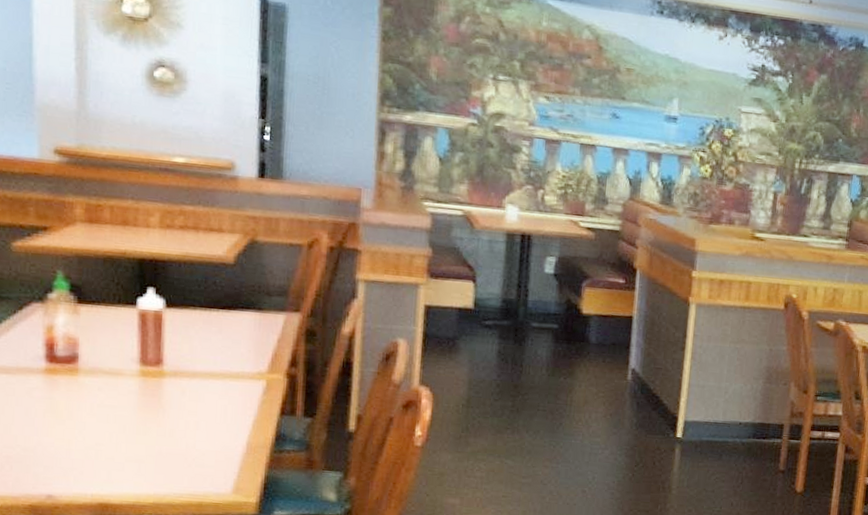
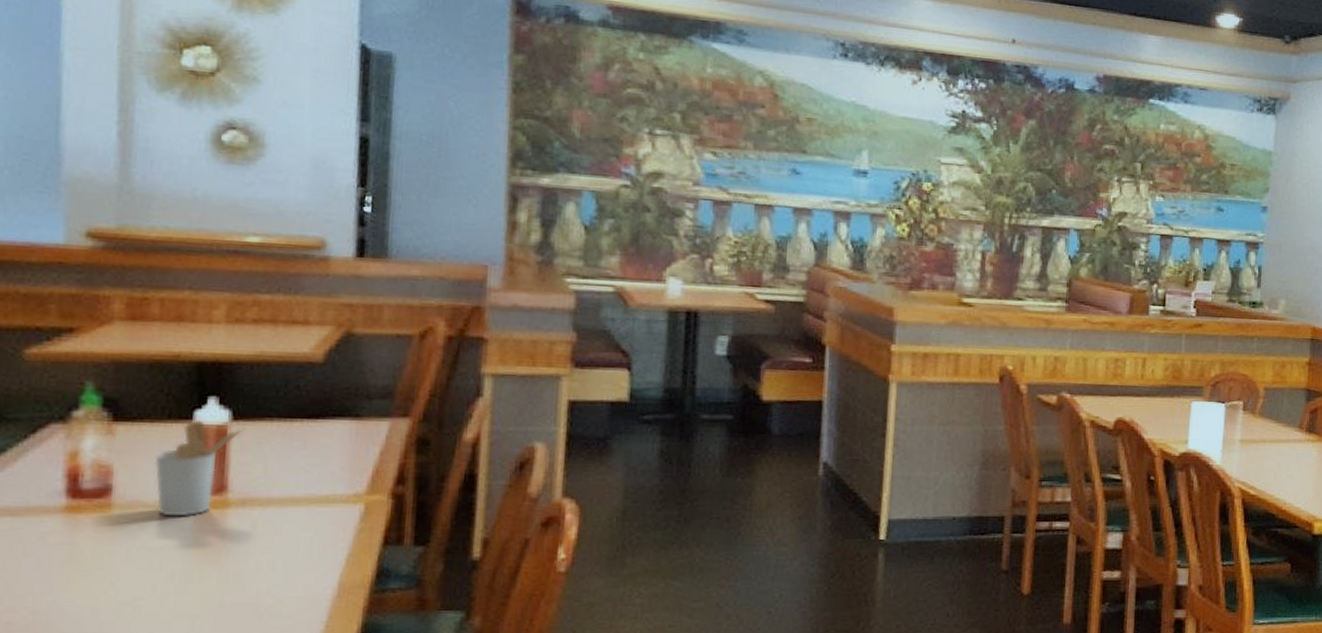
utensil holder: none [109,305,176,383] -> present [154,420,246,517]

